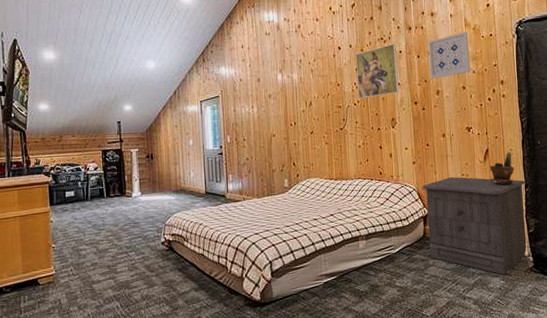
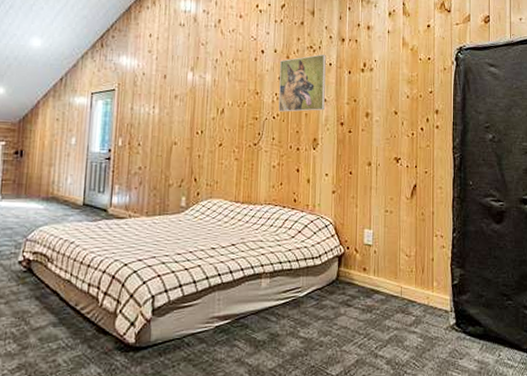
nightstand: present [422,177,527,275] -> none [340,213,453,331]
wall art: present [428,32,470,78] -> none [360,51,404,99]
potted plant: present [489,151,515,185] -> none [416,189,443,227]

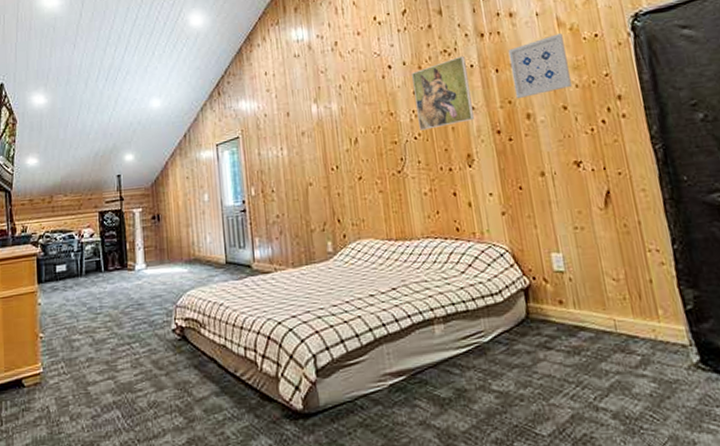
wall art: none [360,51,404,99] -> present [508,33,571,98]

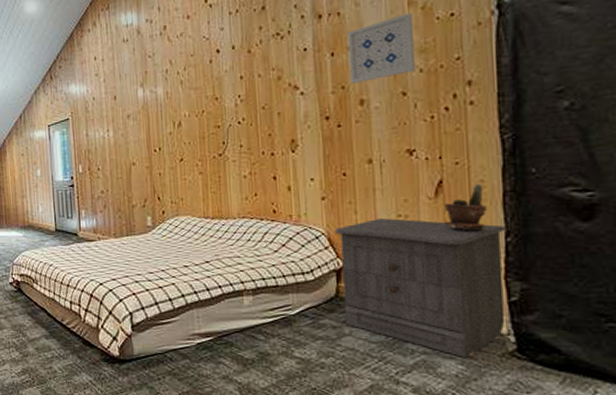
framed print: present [412,55,474,131] -> none [241,38,302,115]
nightstand: none [518,231,686,374] -> present [335,218,506,358]
potted plant: none [614,192,653,240] -> present [444,183,488,231]

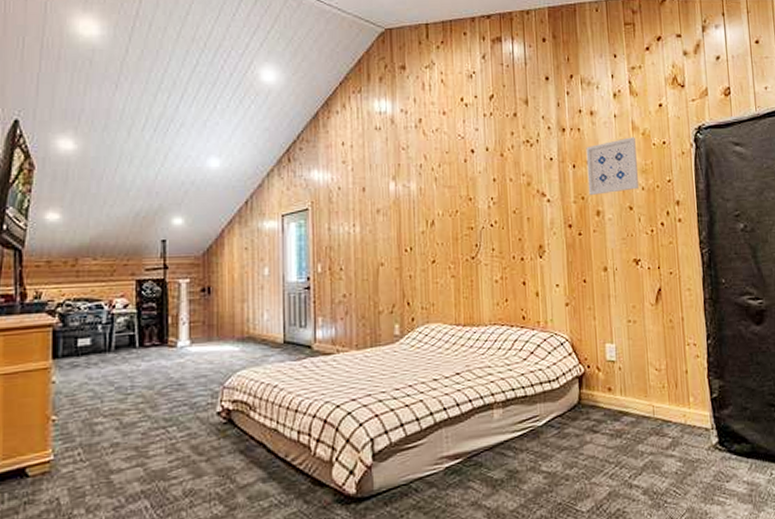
nightstand: present [335,218,506,358] -> none [577,324,710,455]
potted plant: present [444,183,488,231] -> none [662,291,694,335]

